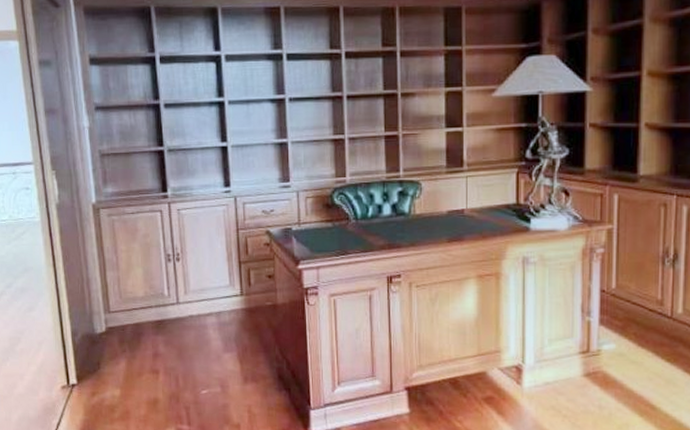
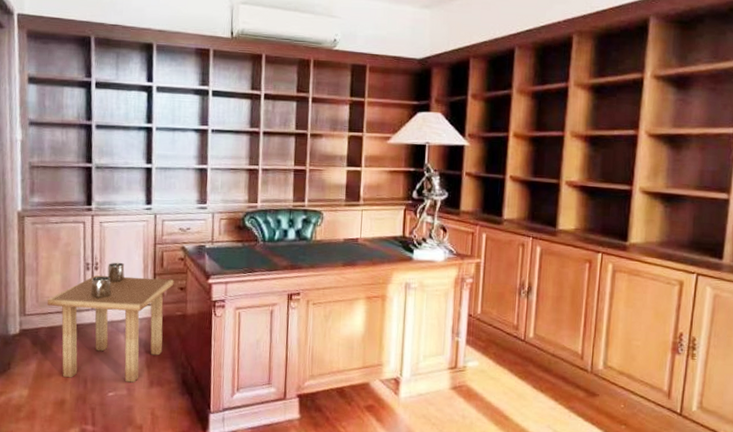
side table: none [130,251,261,379] -> present [46,262,174,383]

